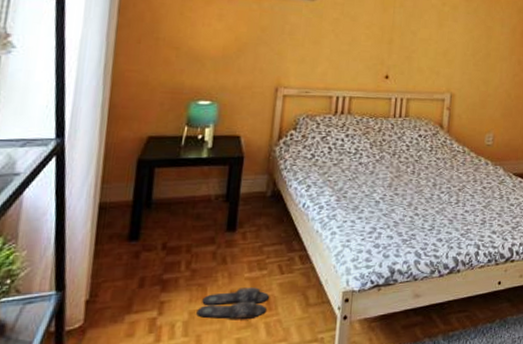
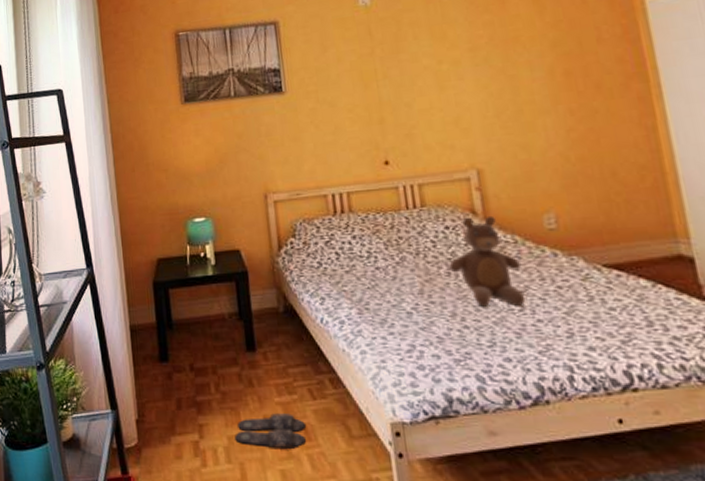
teddy bear: none [415,129,464,200] -> present [449,215,526,307]

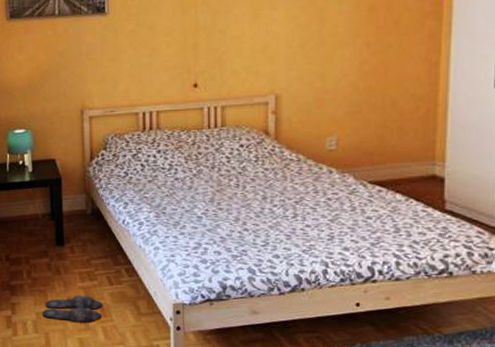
teddy bear: present [449,215,526,307] -> none [239,136,301,213]

